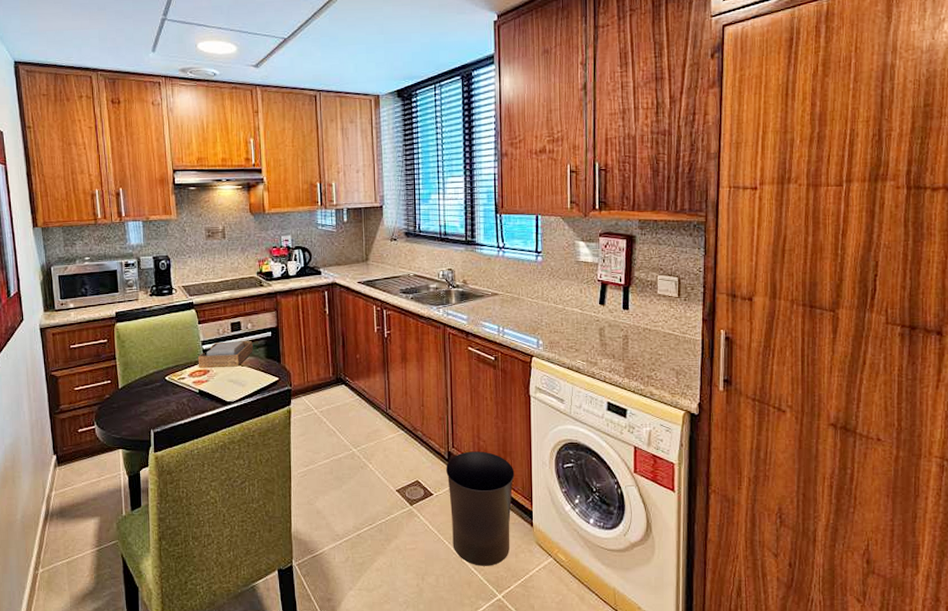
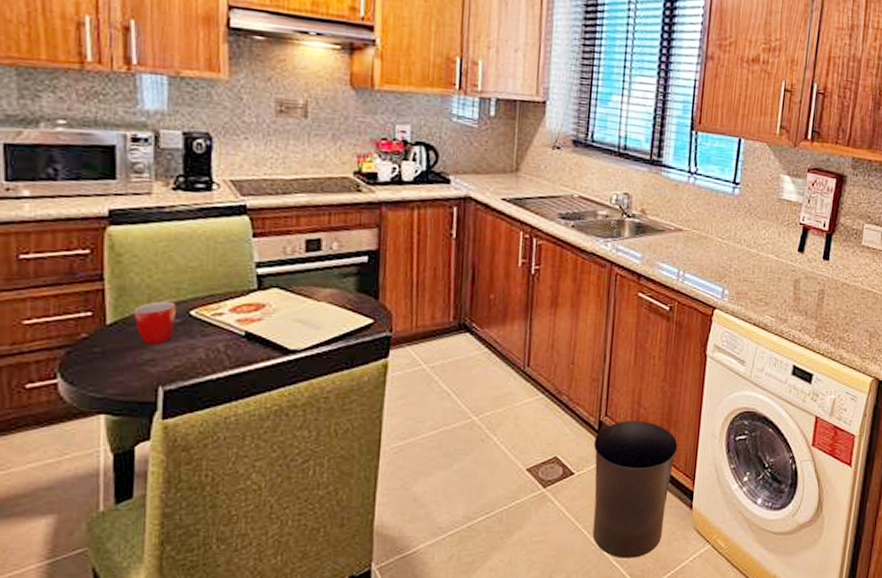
mug: none [133,371,158,401] -> present [133,301,177,345]
napkin holder: present [197,341,253,368] -> none [247,265,338,303]

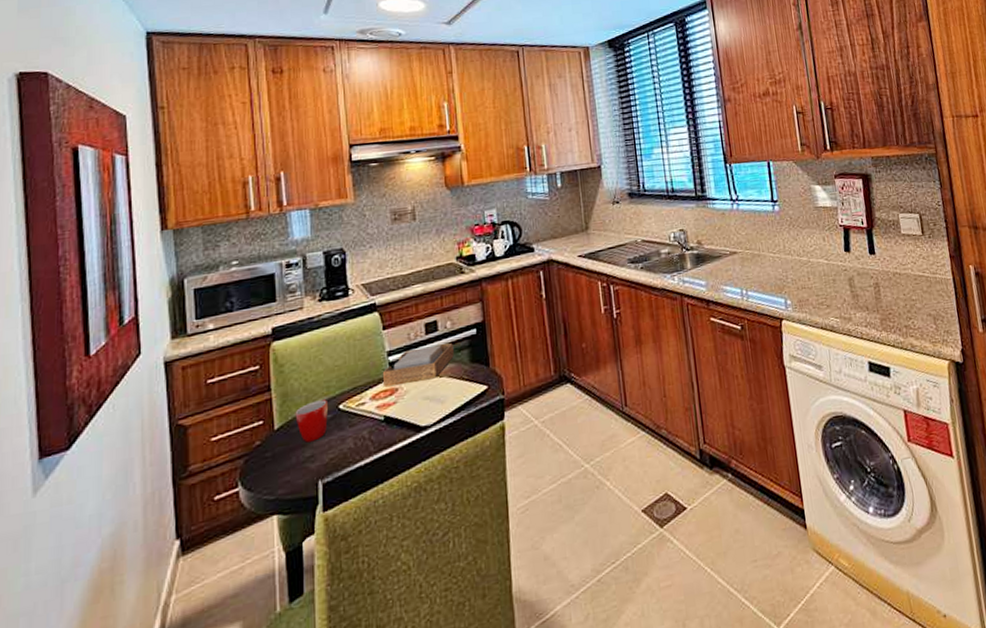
napkin holder: none [247,265,338,303] -> present [382,343,454,388]
waste bin: present [592,421,678,559] -> none [699,442,784,594]

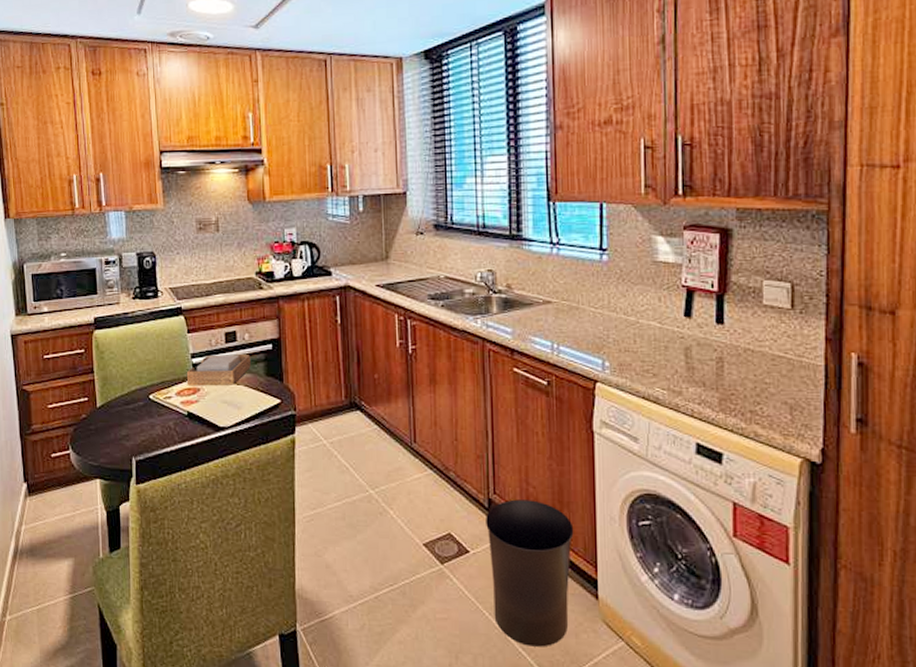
mug: present [295,399,329,443] -> none [113,388,141,423]
waste bin: none [699,442,784,594] -> present [486,499,574,647]

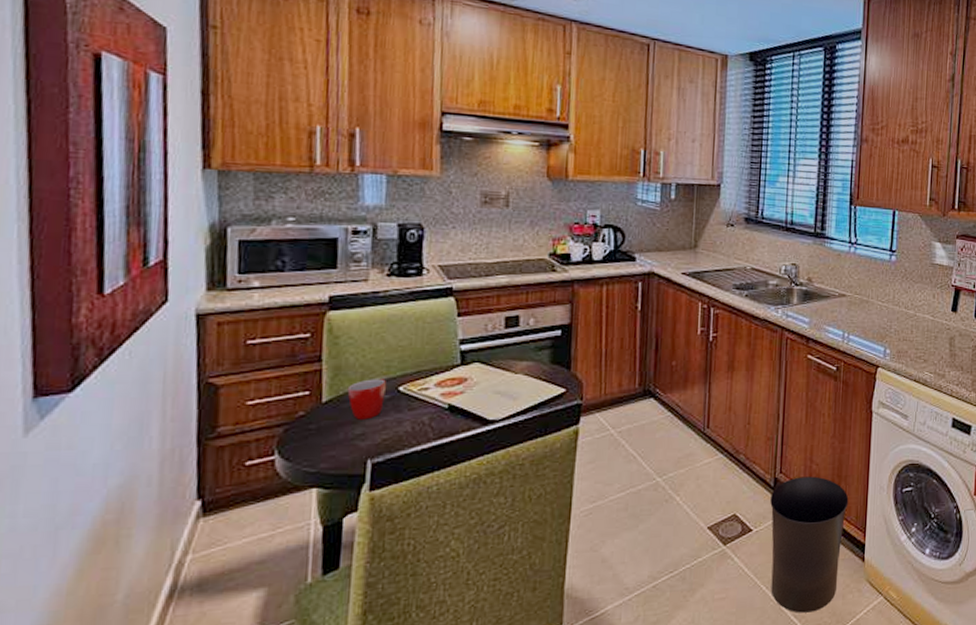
mug: none [113,388,141,423] -> present [347,379,387,420]
napkin holder: present [186,355,251,387] -> none [451,341,534,376]

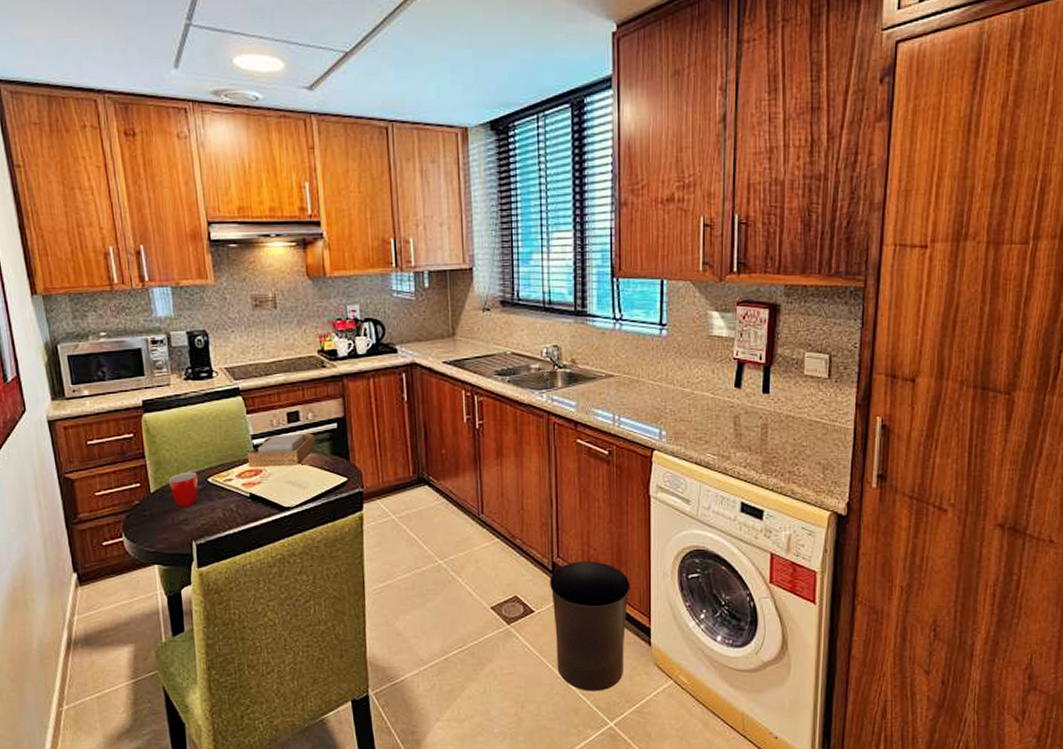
napkin holder: none [451,341,534,376] -> present [247,434,315,468]

